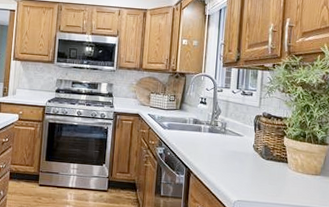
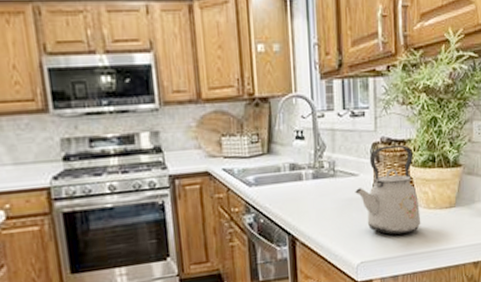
kettle: none [239,119,290,187] -> present [355,144,421,235]

